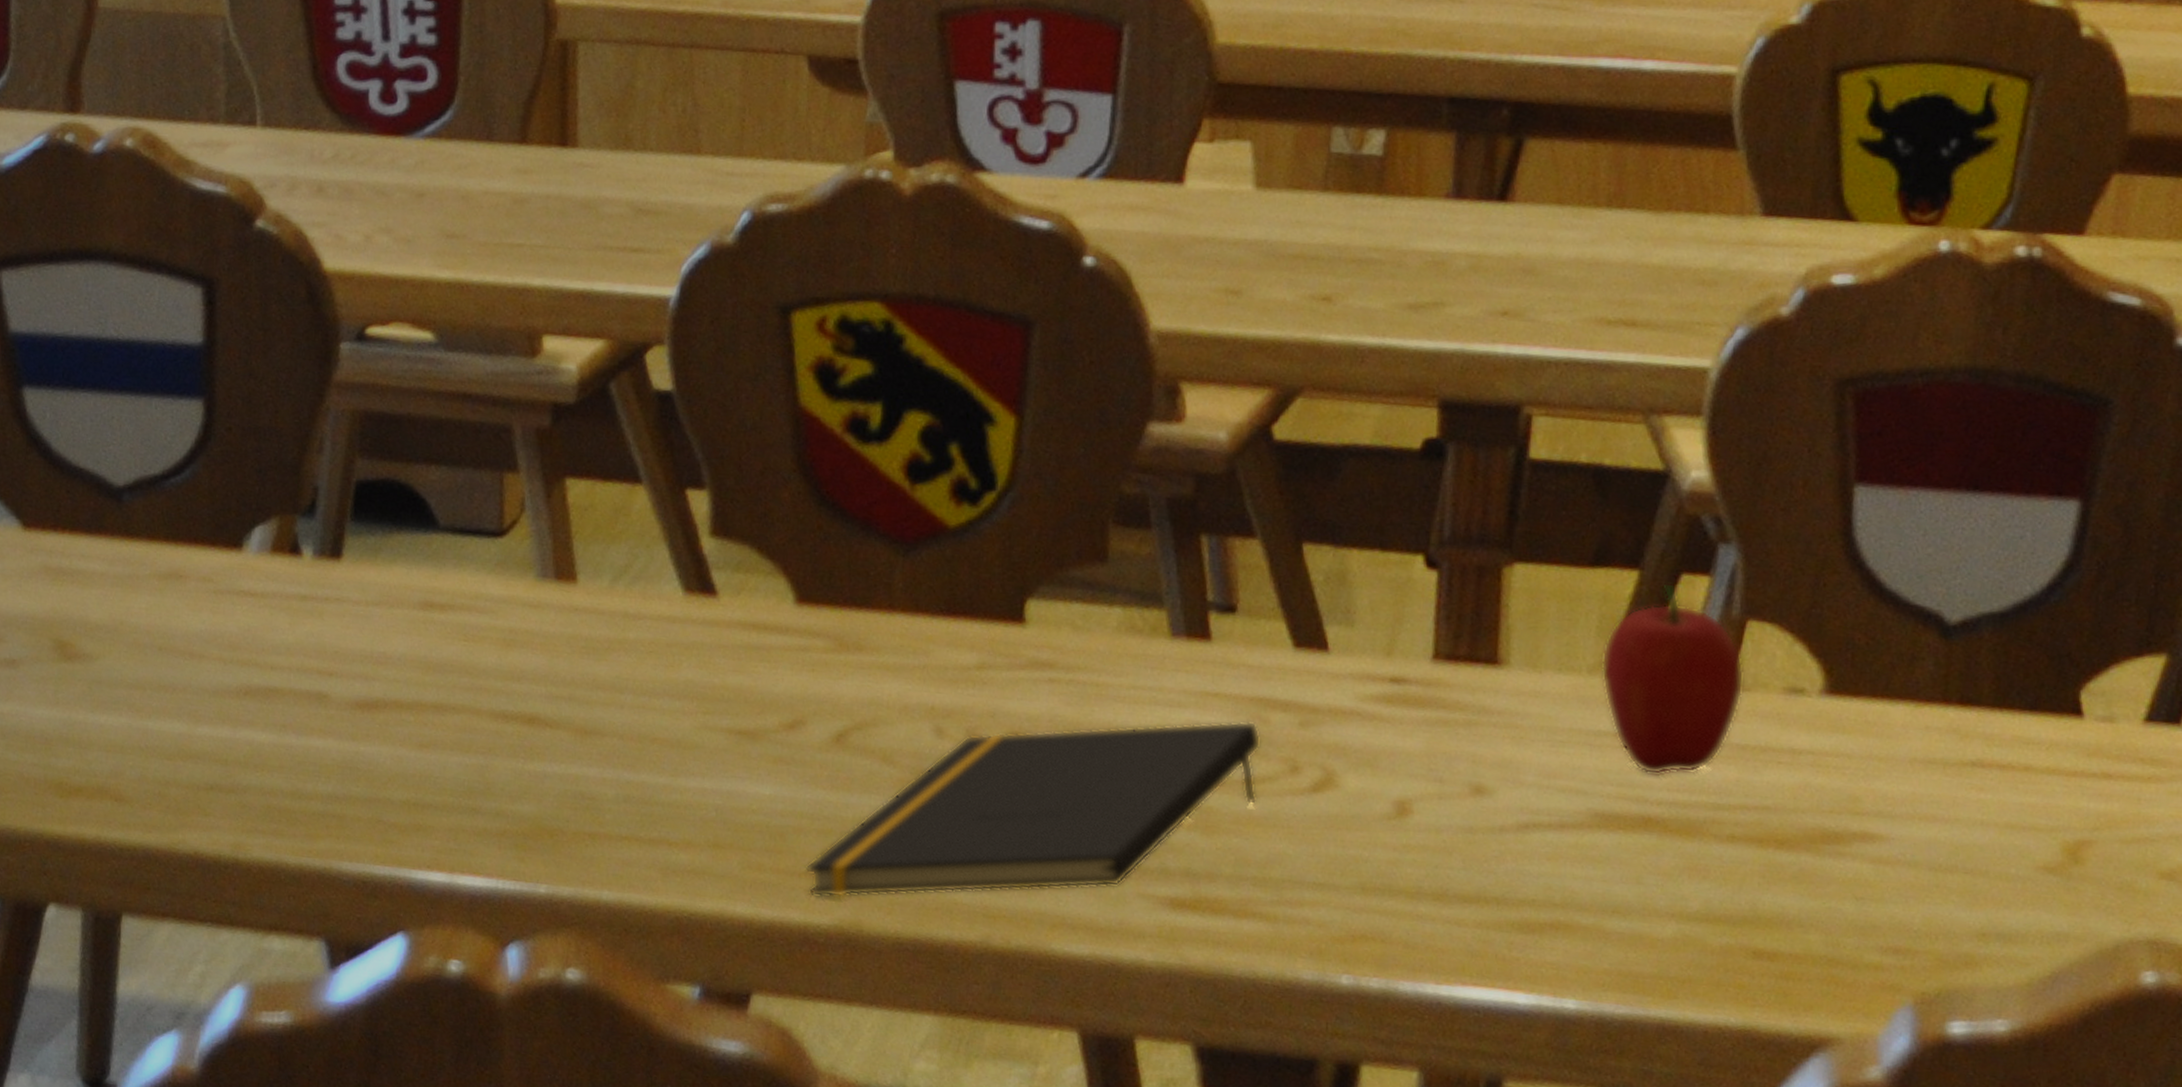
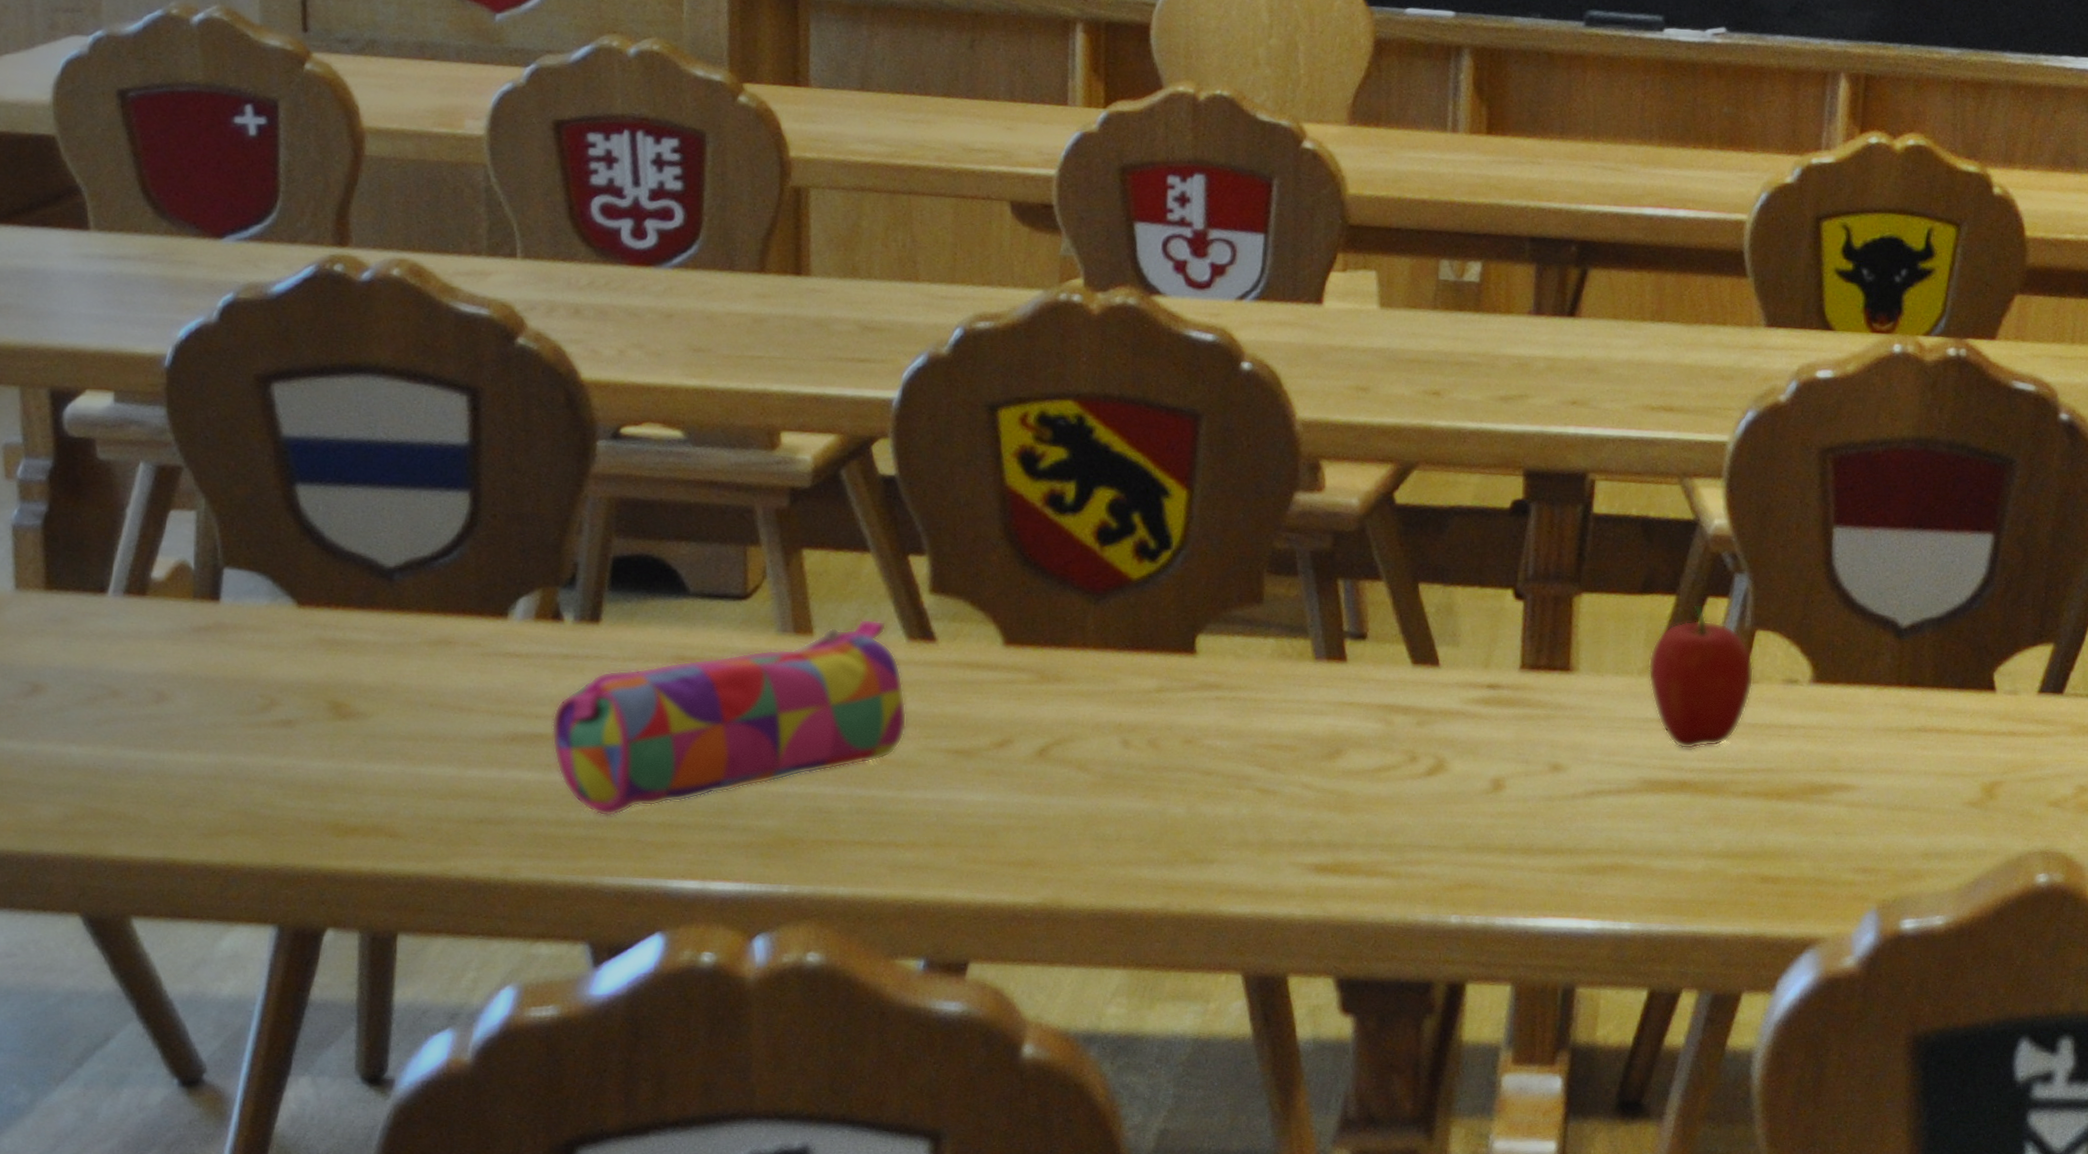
pencil case: none [287,564,683,791] -> present [551,618,907,817]
notepad: present [805,720,1261,898] -> none [1013,723,1387,881]

